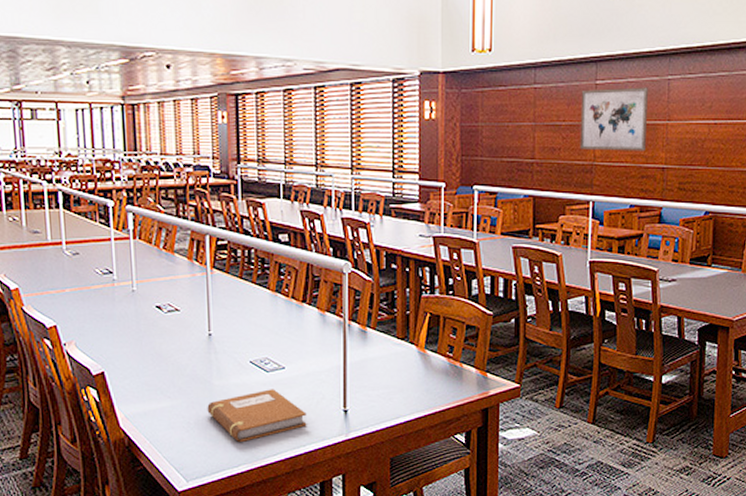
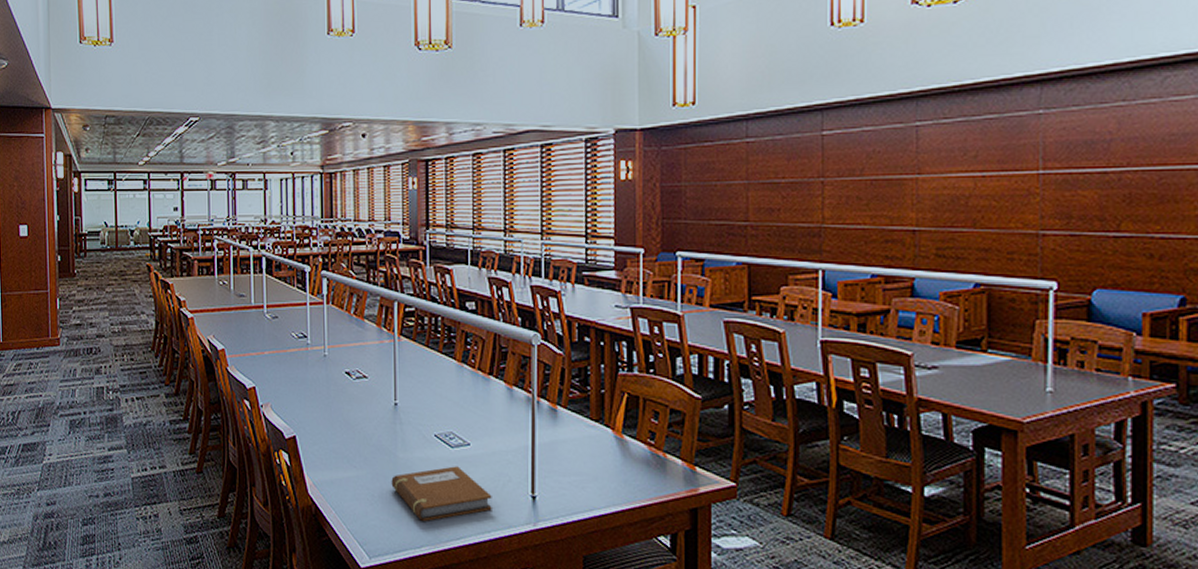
wall art: present [579,87,648,151] -> none [804,136,890,211]

